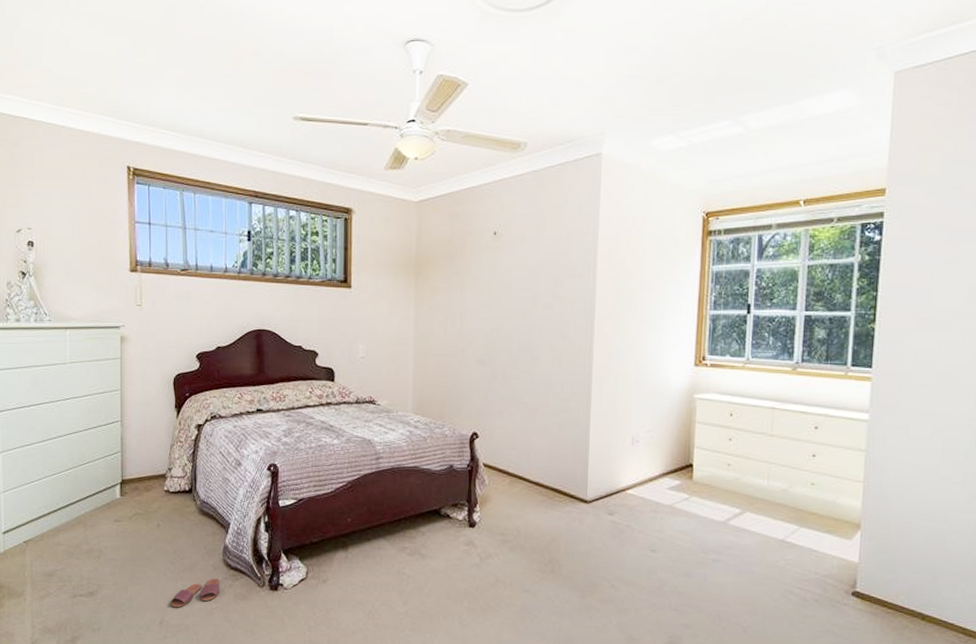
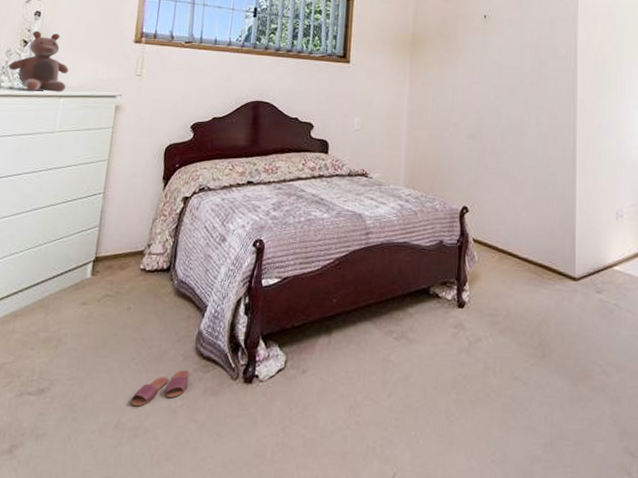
stuffed bear: none [11,261,70,324] -> present [8,30,69,92]

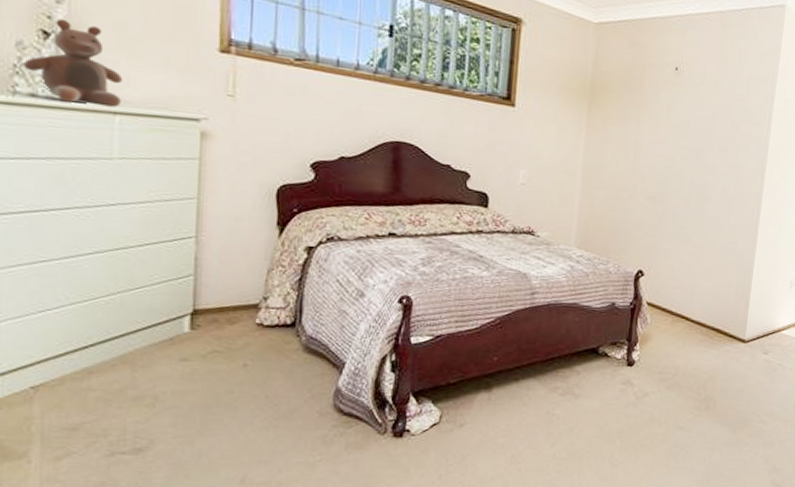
slippers: present [131,369,189,407] -> none [258,425,328,462]

